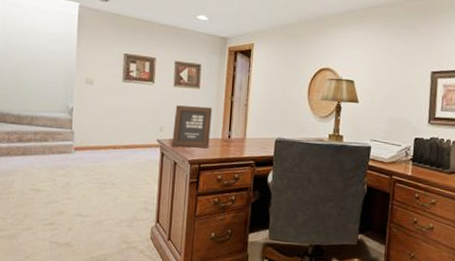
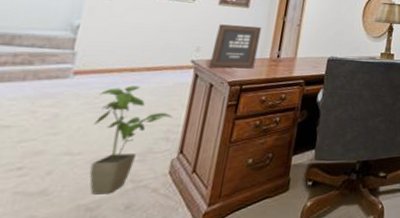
house plant: none [93,161,148,251] -> present [89,85,172,195]

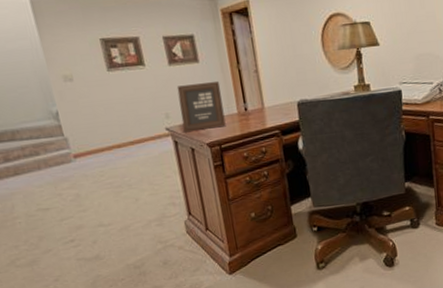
house plant: present [89,85,172,195] -> none [102,160,170,256]

